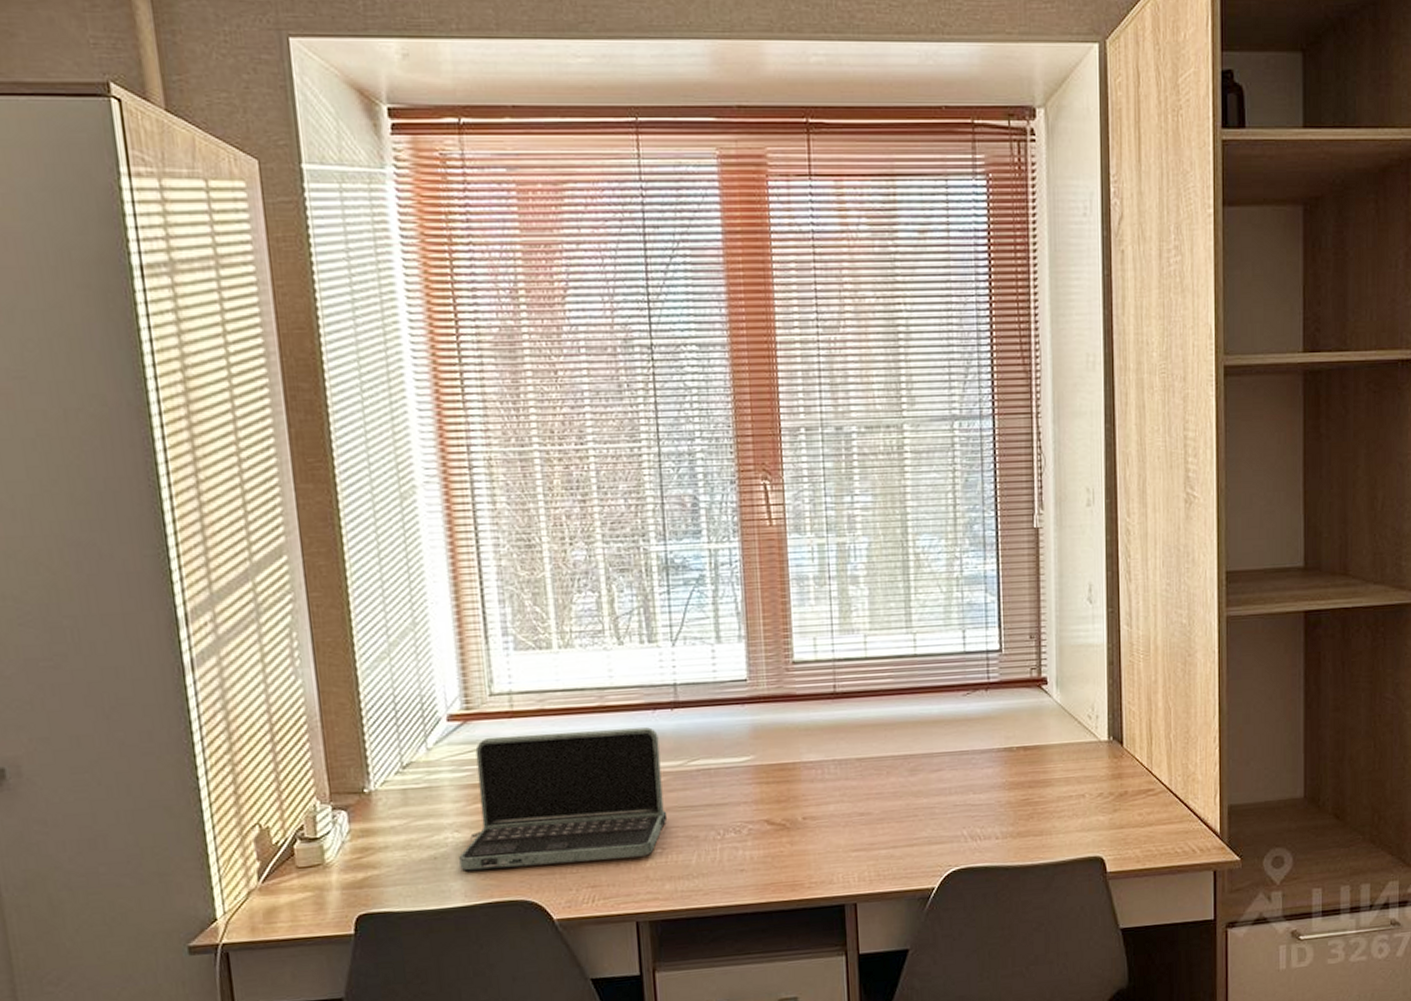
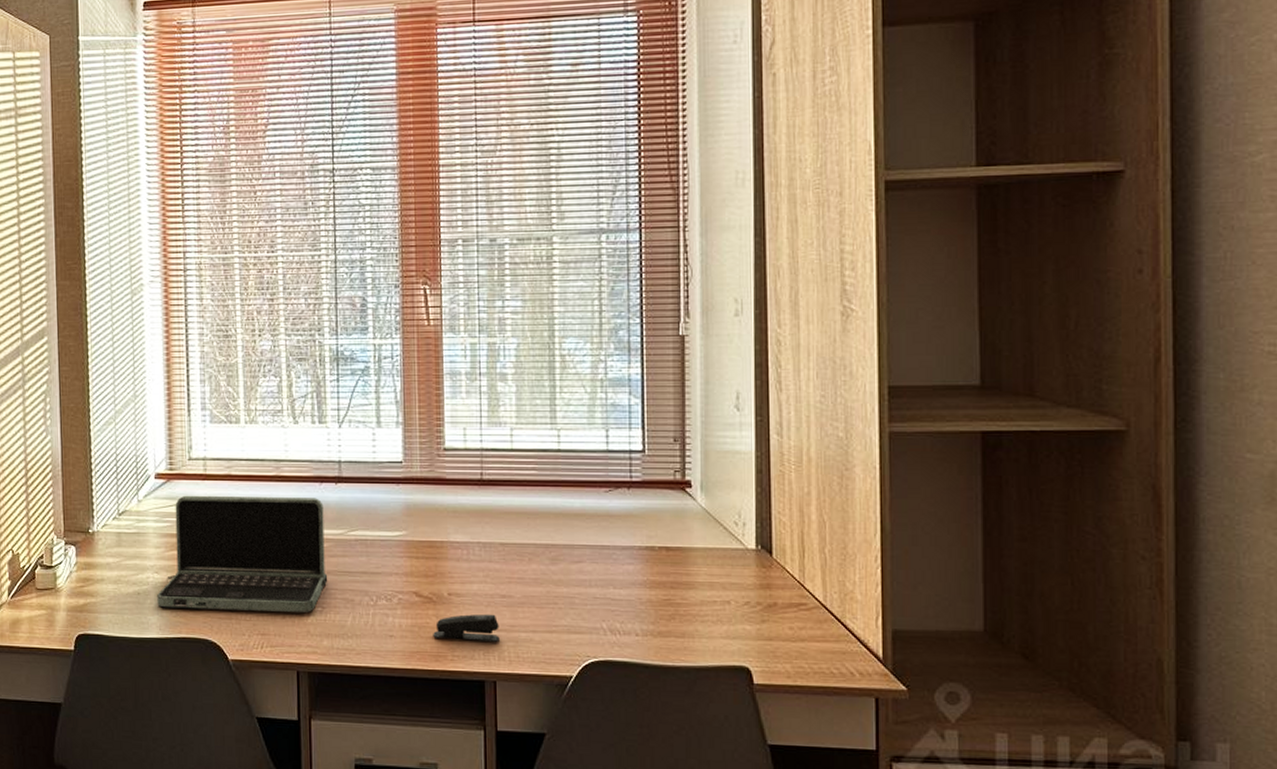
stapler: none [788,834,859,867] -> present [433,614,500,642]

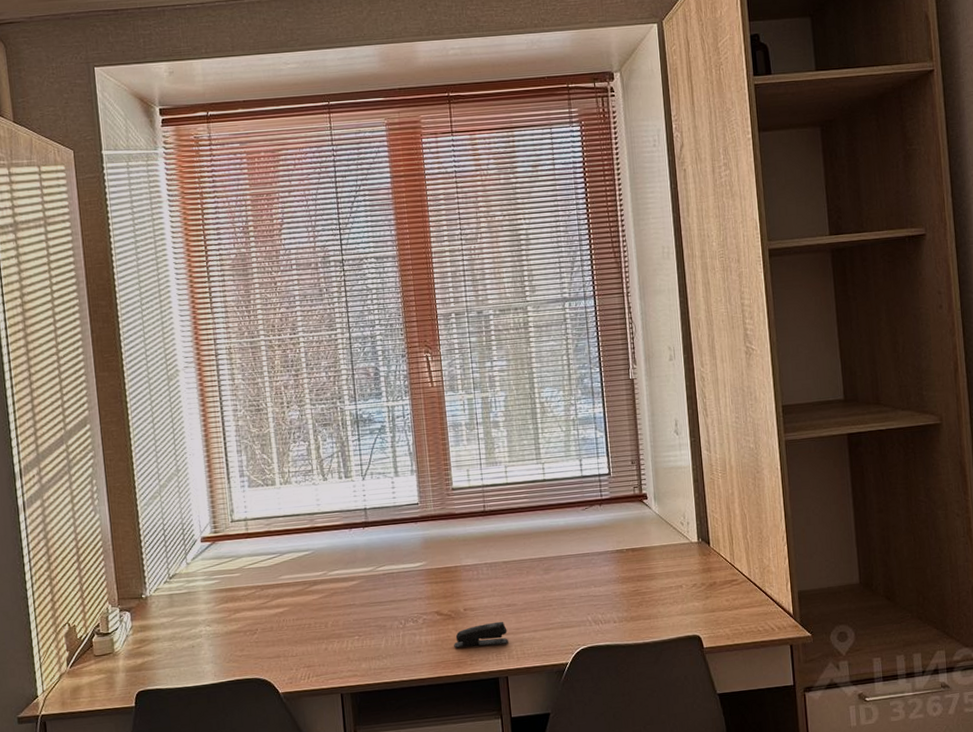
laptop: present [157,495,328,613] -> none [210,542,363,656]

